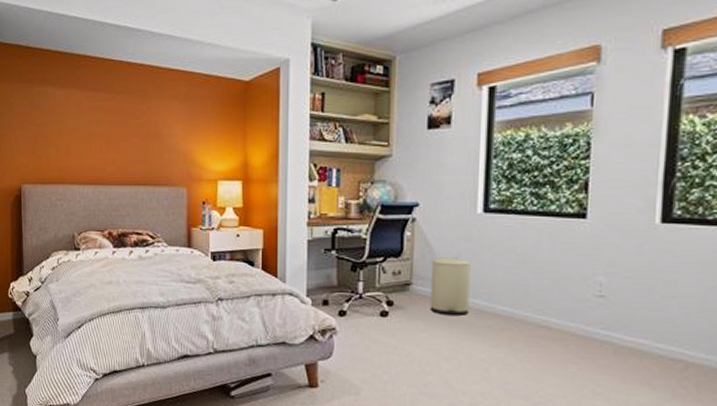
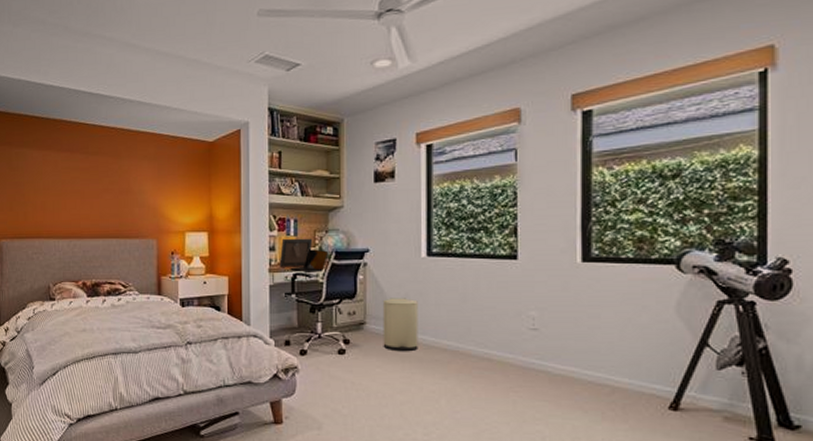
picture frame: none [319,189,357,222] -> present [279,238,313,268]
laptop: none [330,202,374,229] -> present [290,249,329,274]

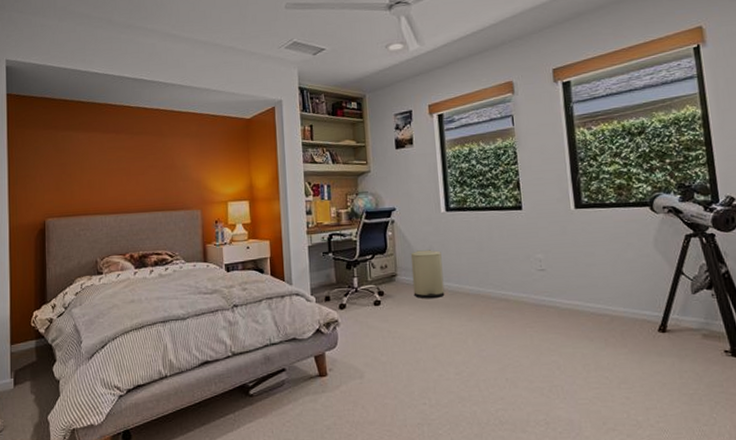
picture frame: present [279,238,313,268] -> none [316,201,345,230]
laptop: present [290,249,329,274] -> none [326,210,360,234]

